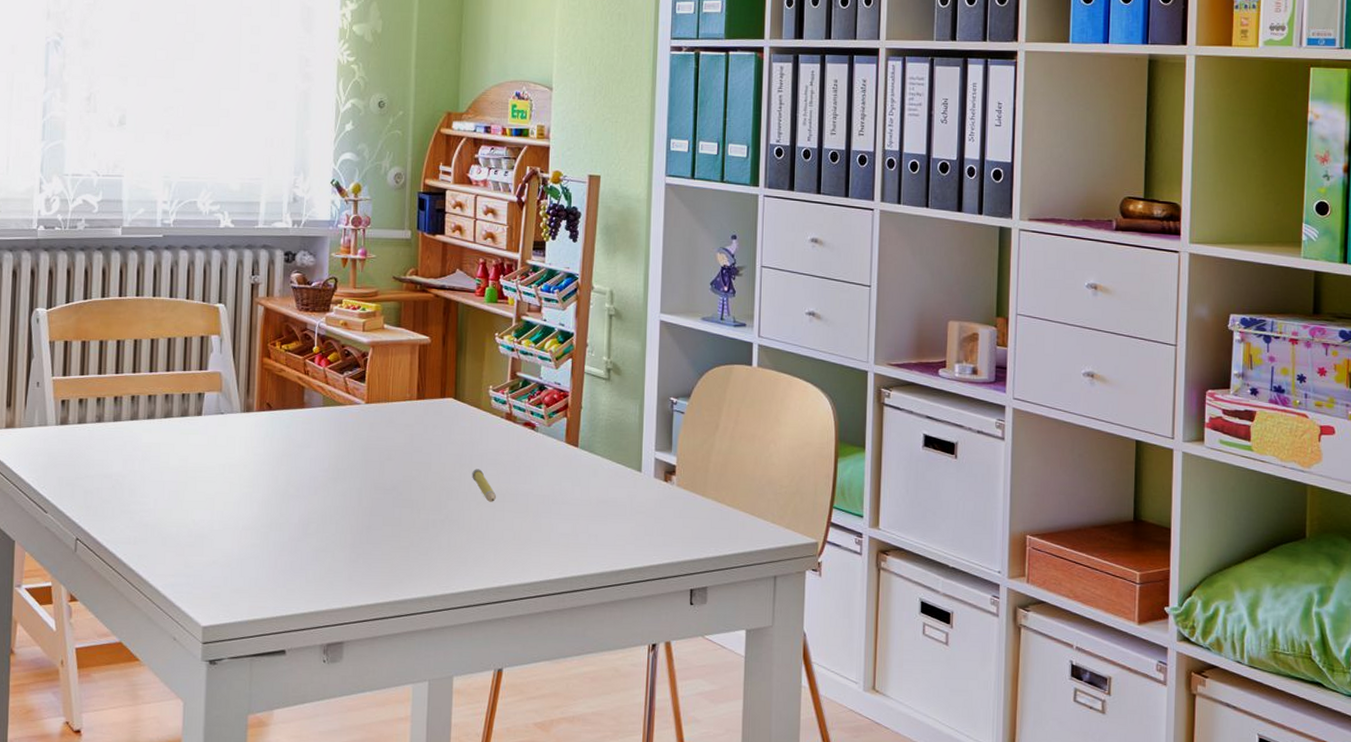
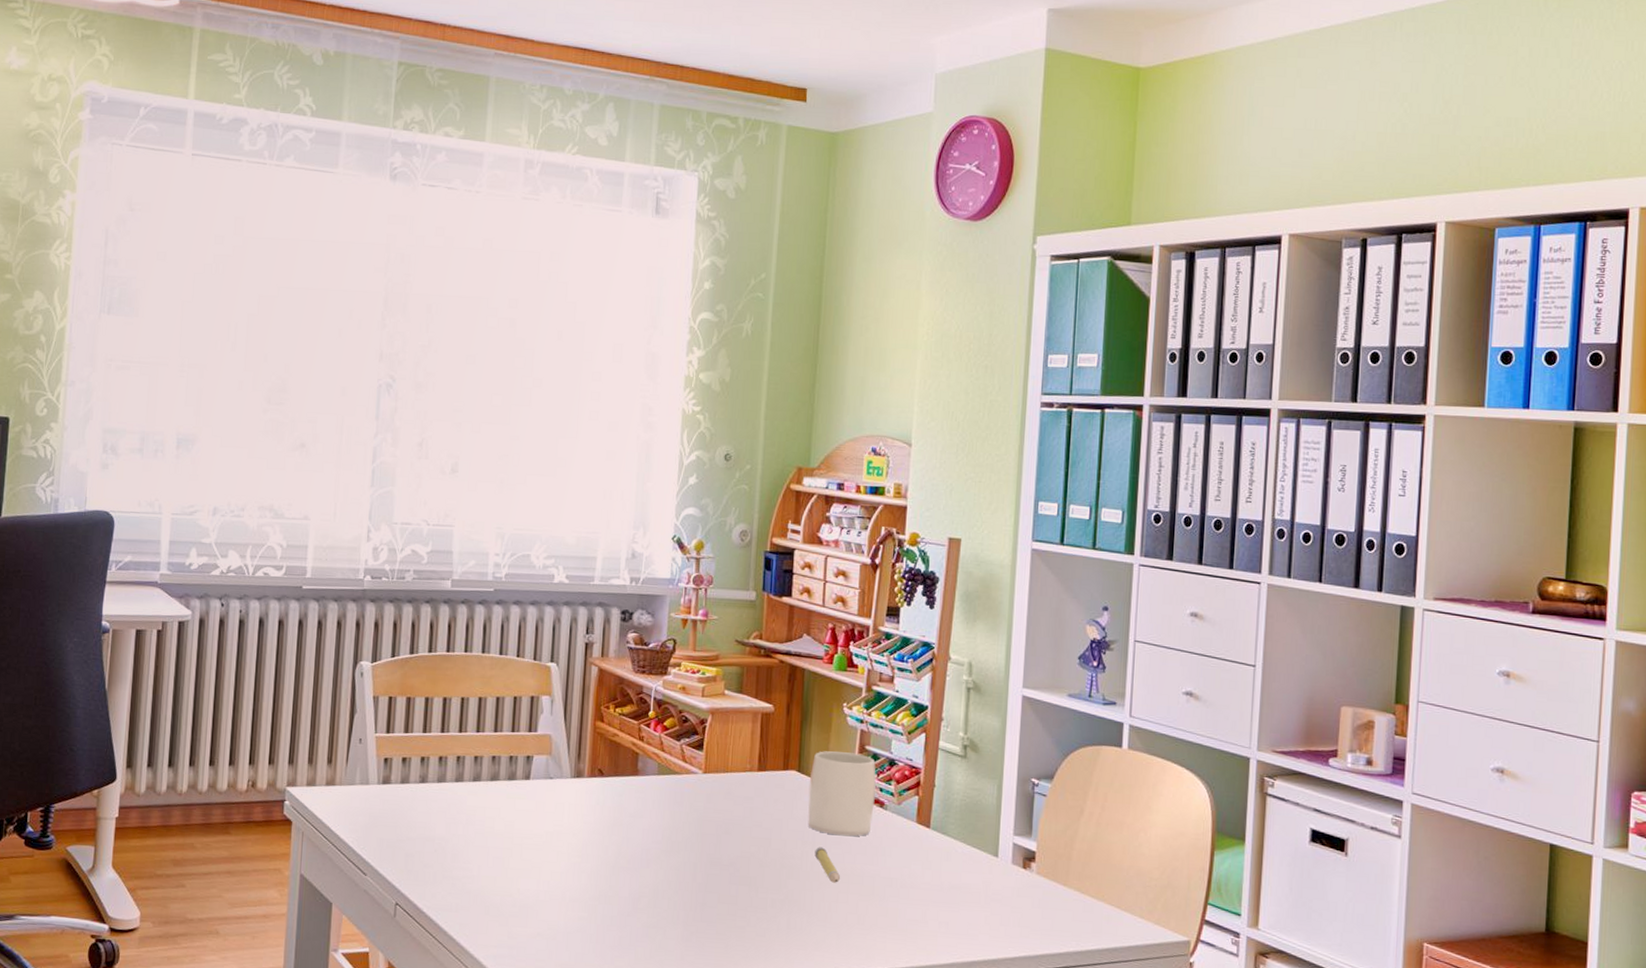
mug: none [464,378,527,458] -> present [808,751,876,837]

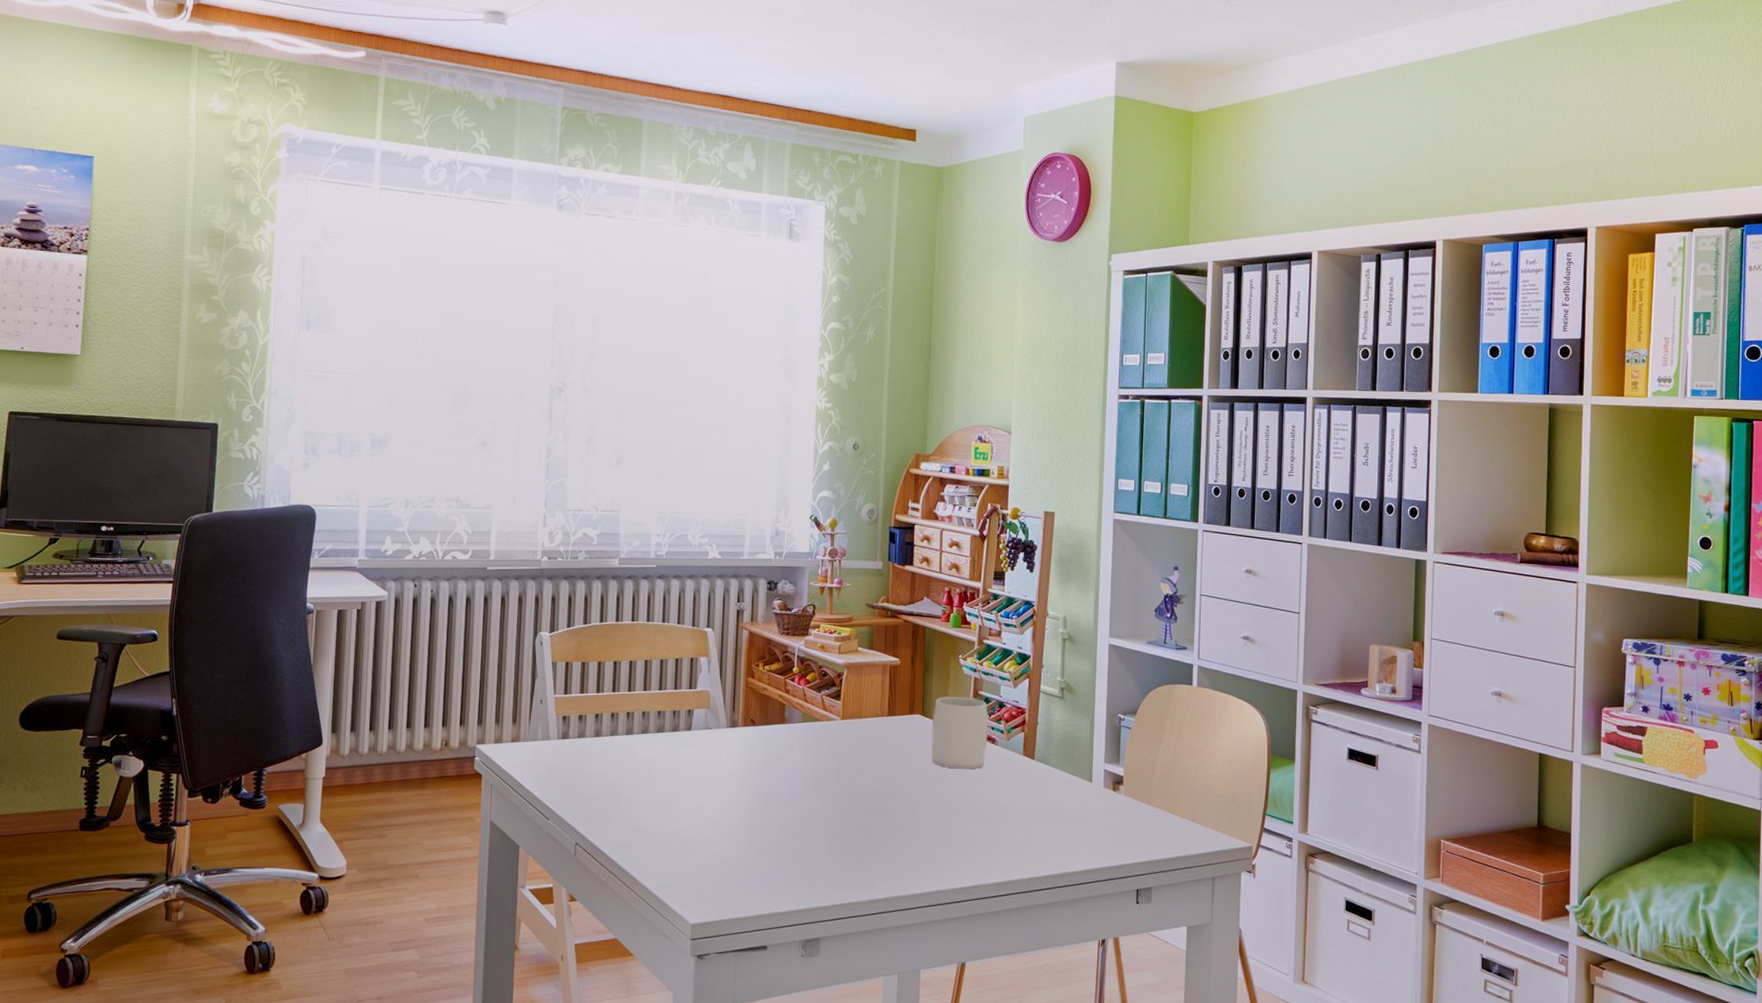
pencil: present [814,847,840,883] -> none [938,779,960,810]

